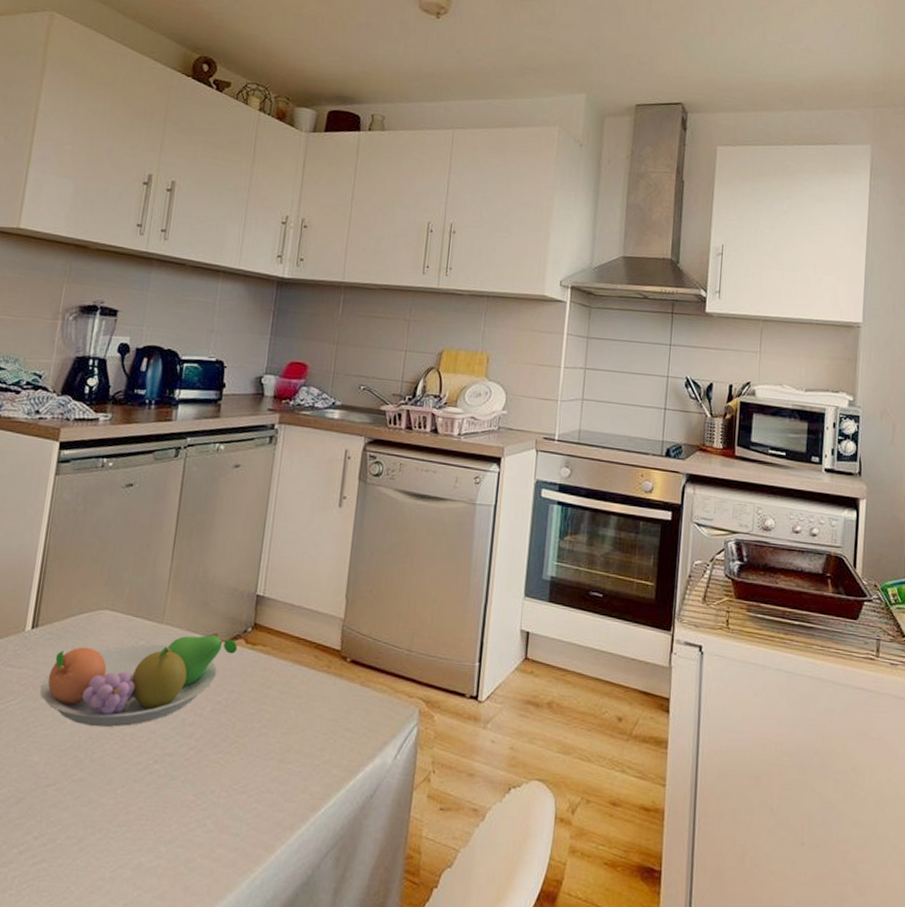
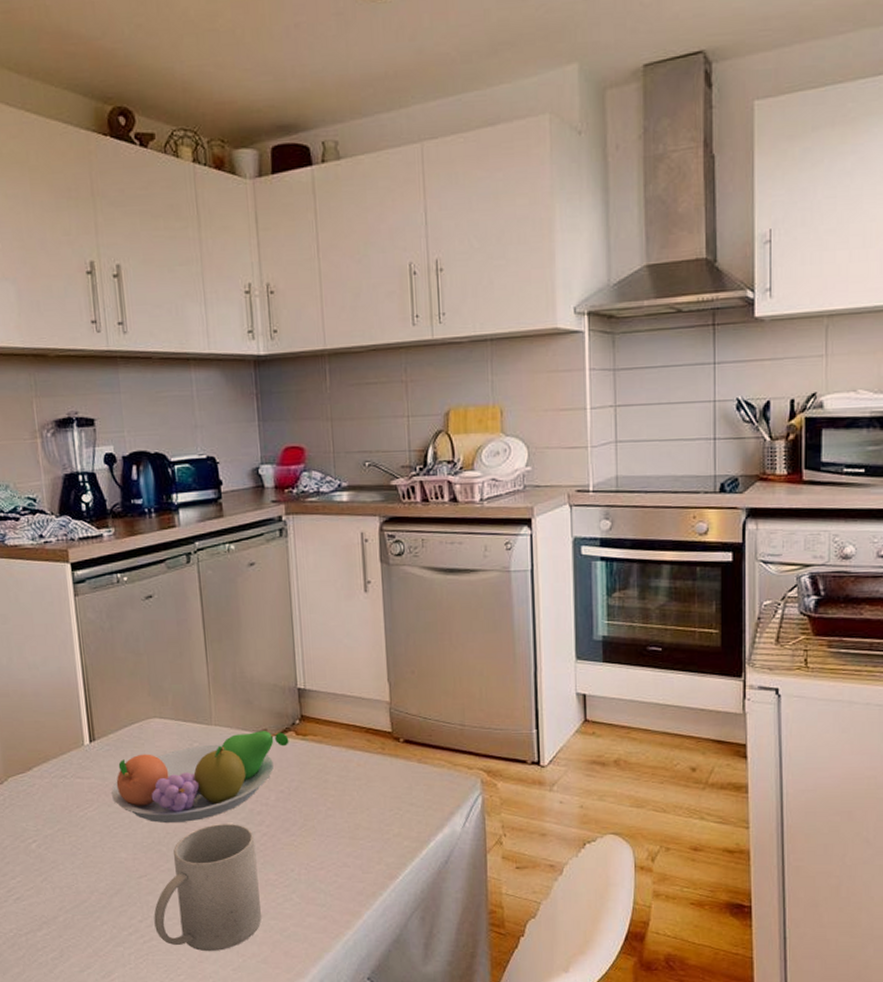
mug: none [49,732,181,881] -> present [153,824,261,952]

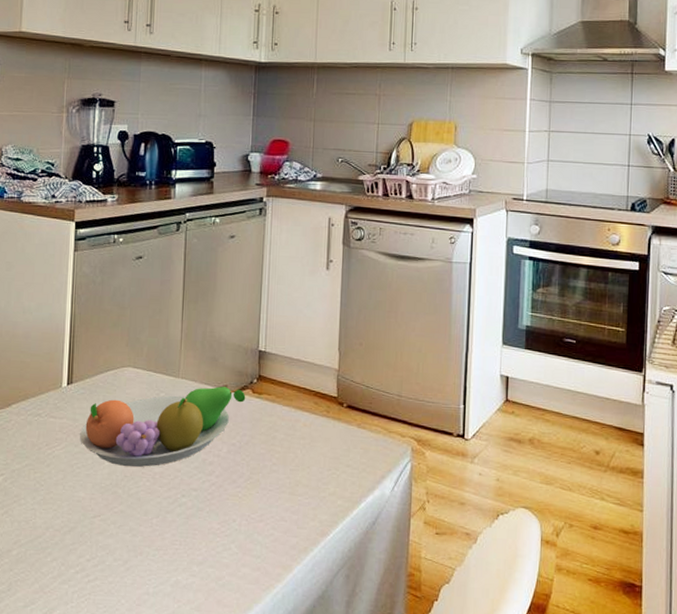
mug: present [153,824,261,952] -> none [101,471,204,596]

